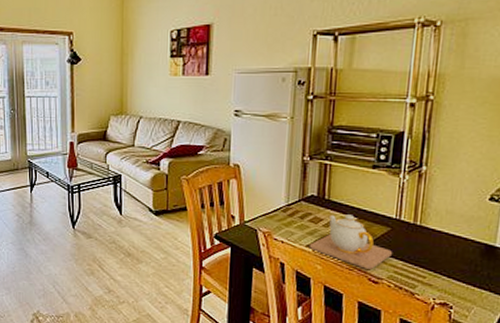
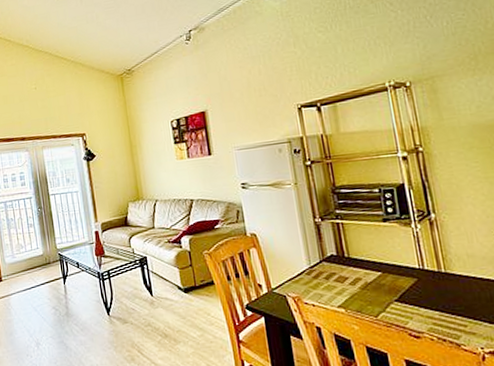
teapot: present [309,214,393,269] -> none [340,269,427,324]

